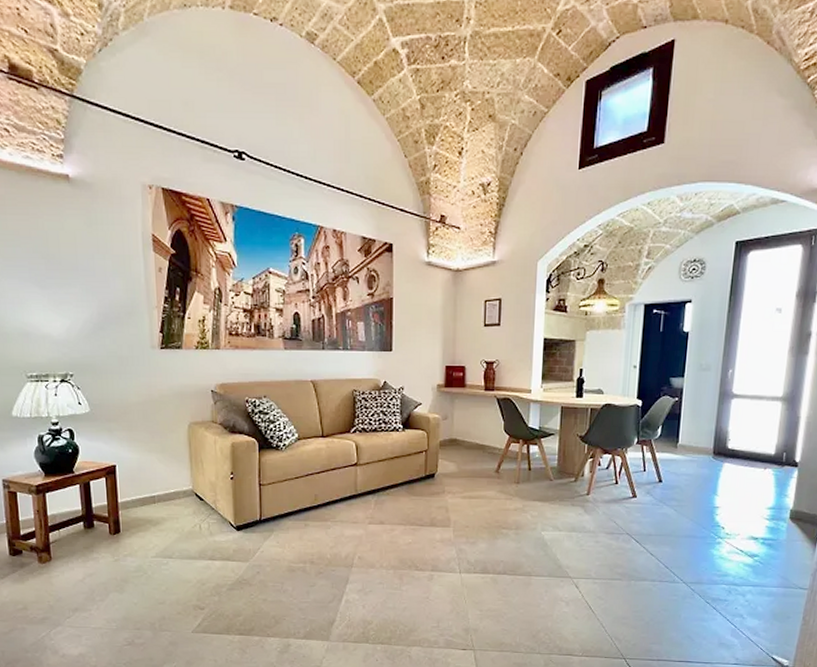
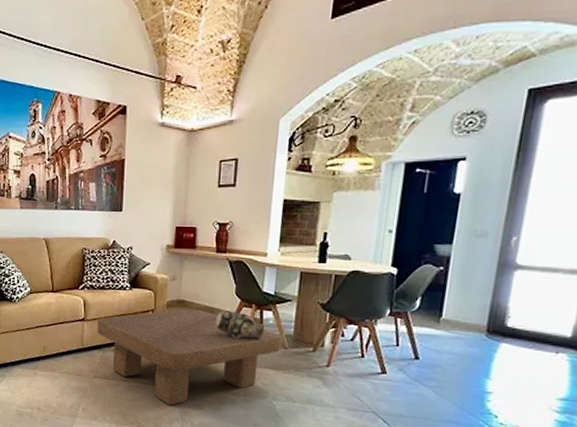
coffee table: none [371,447,548,545] -> present [97,308,282,406]
ceramic vessel: none [486,447,531,474] -> present [215,310,264,339]

